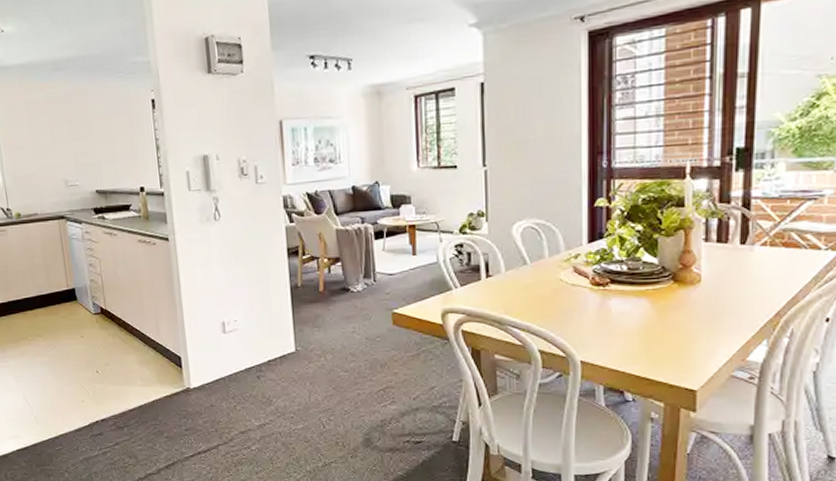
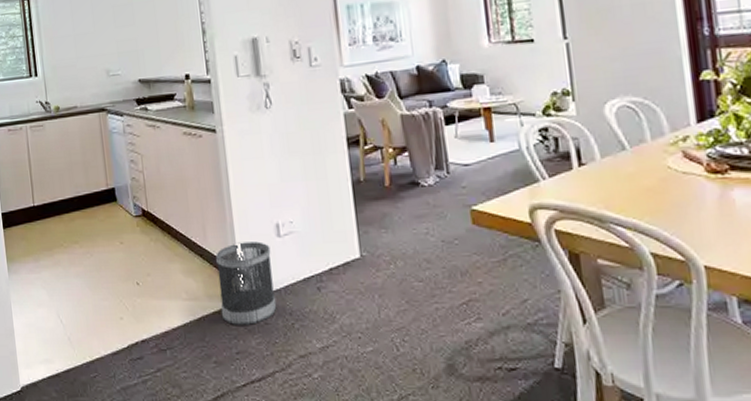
wastebasket: none [168,337,222,407] -> present [216,241,277,325]

